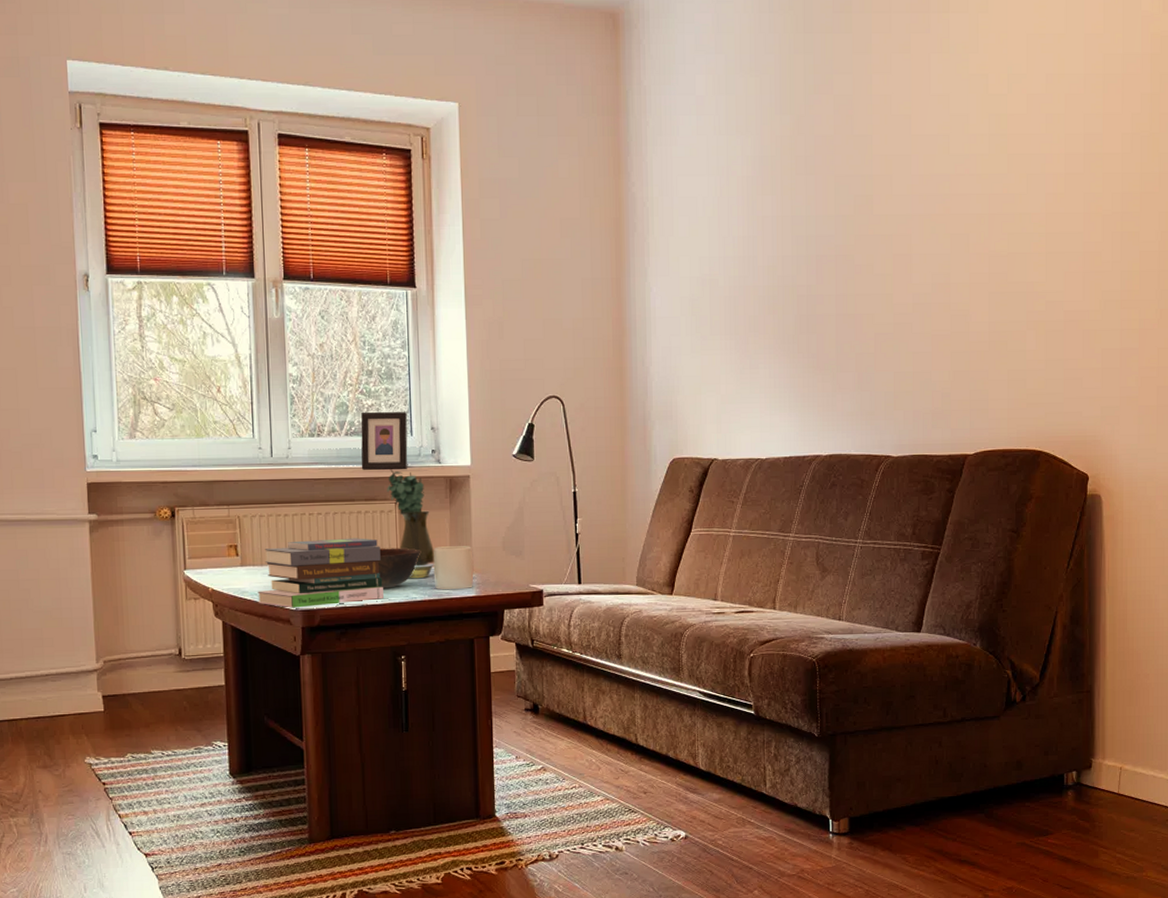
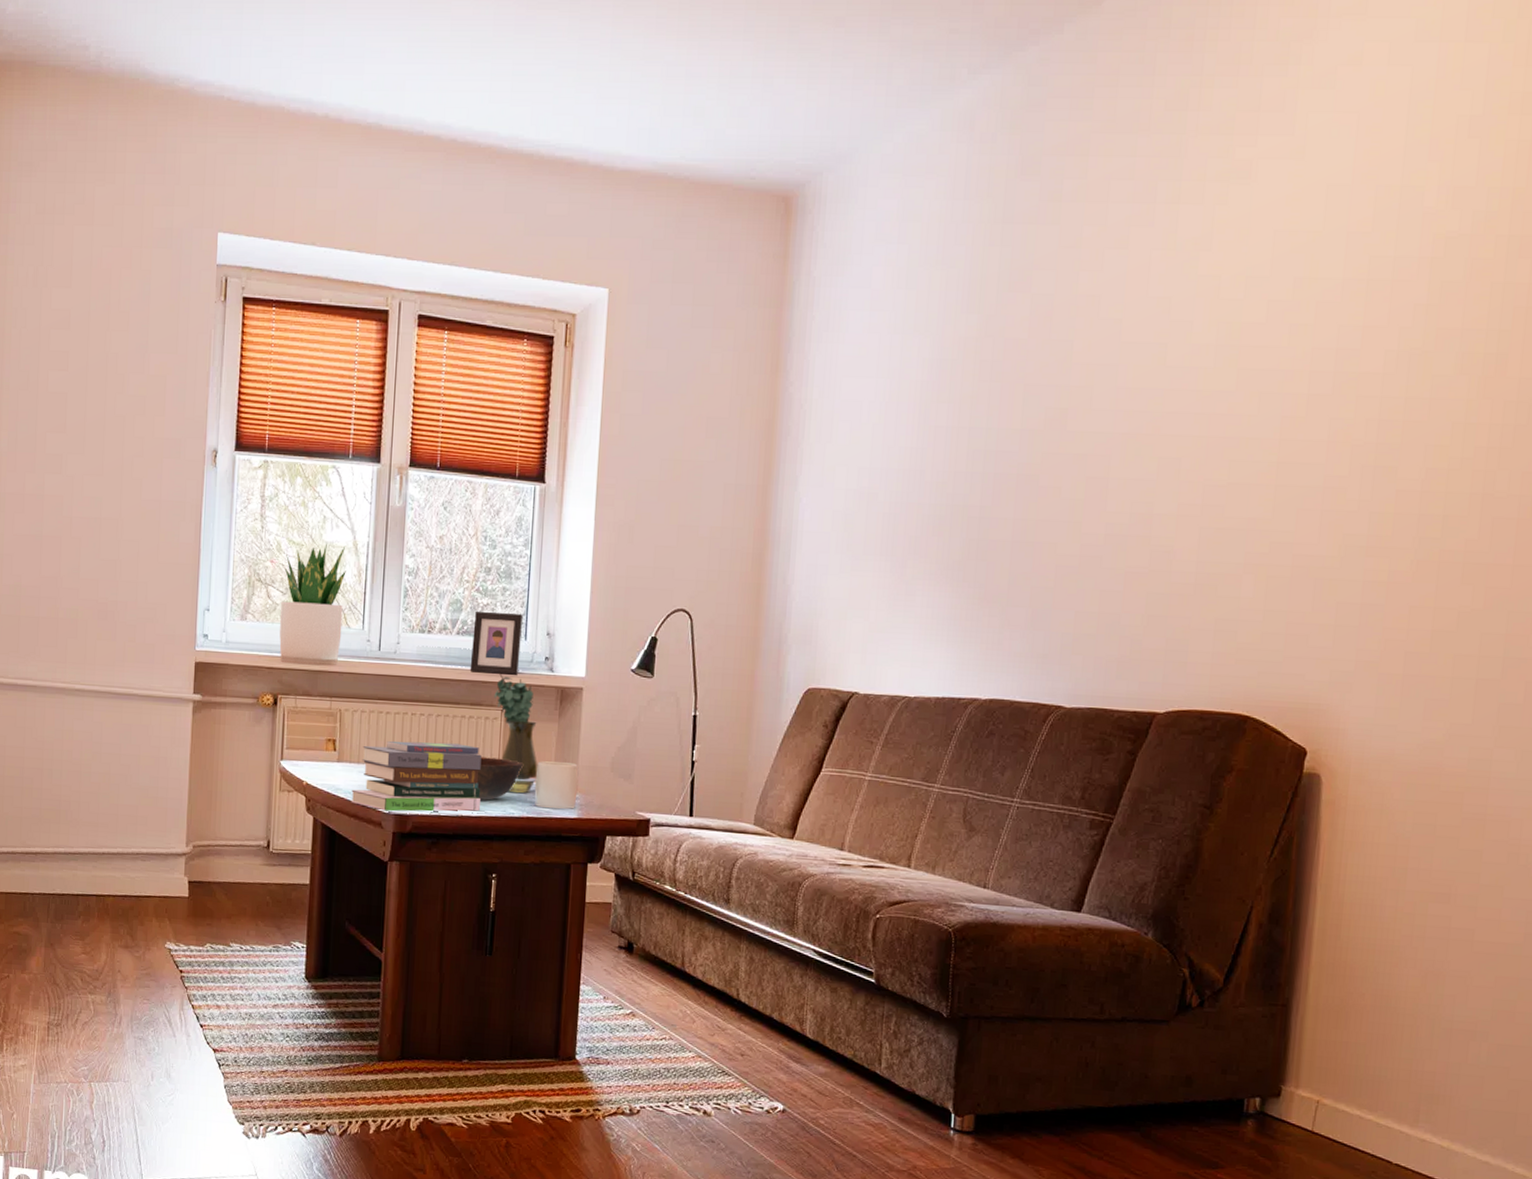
planter: none [169,357,233,477] -> present [279,542,346,666]

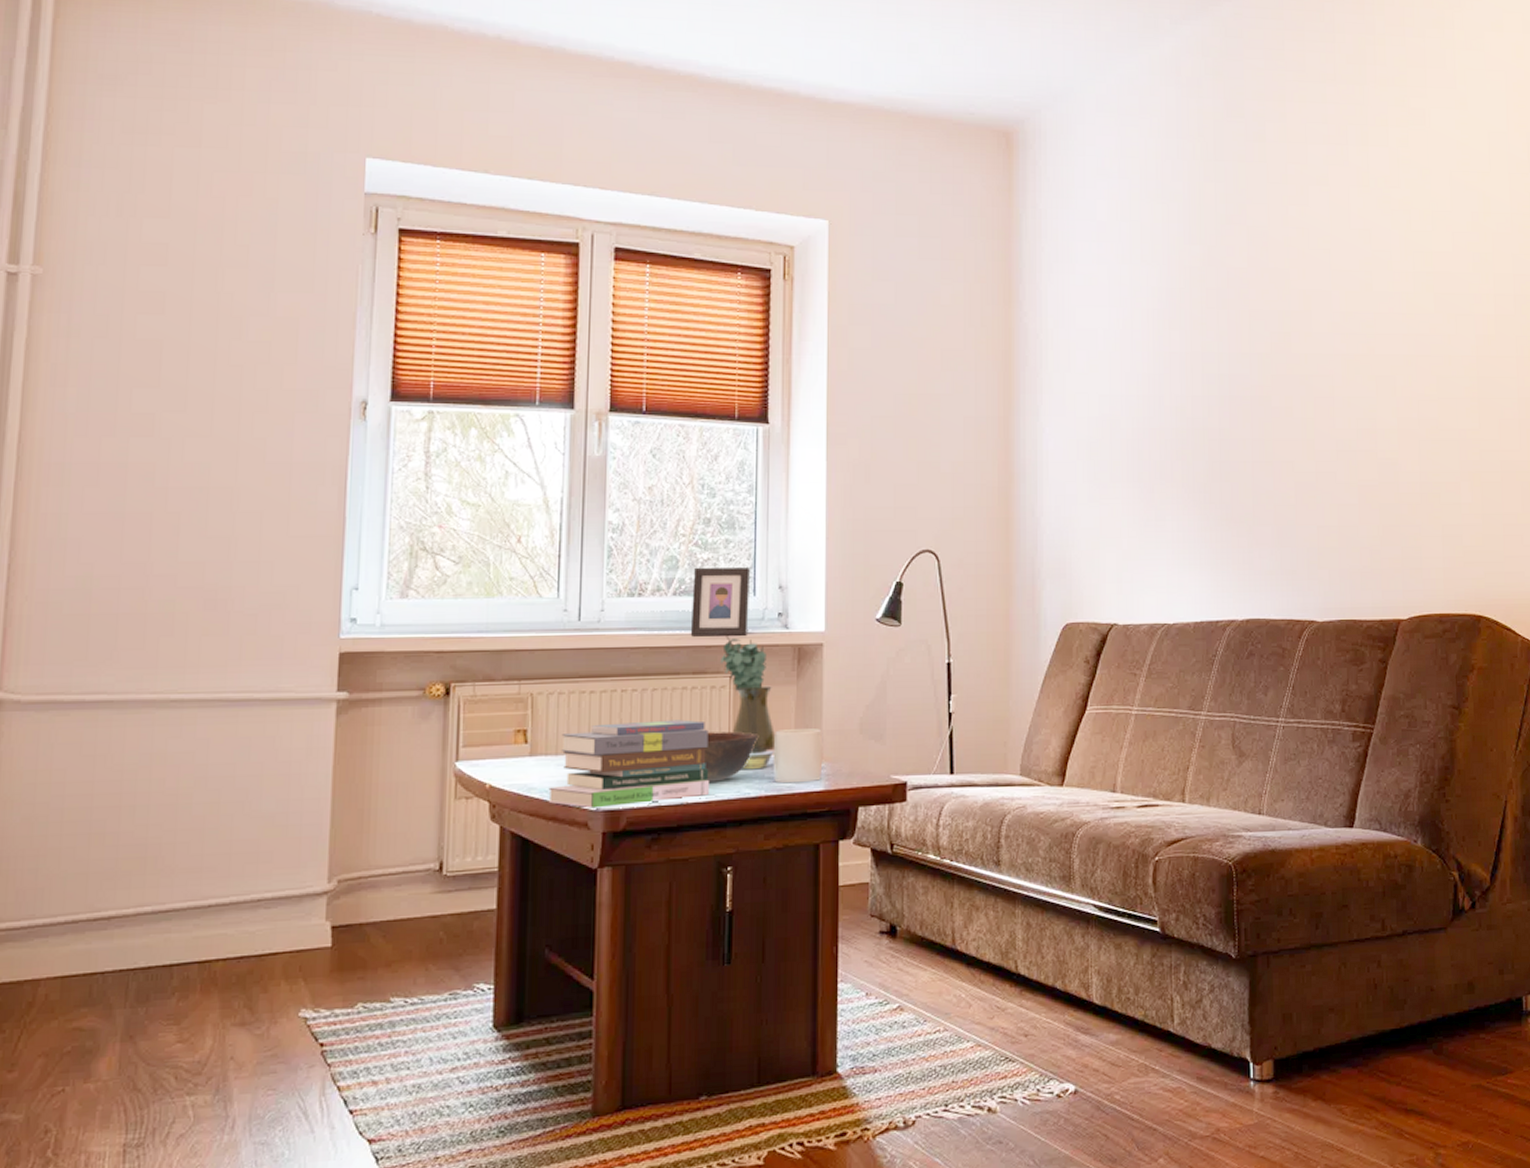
planter: present [279,542,346,666] -> none [451,500,535,645]

